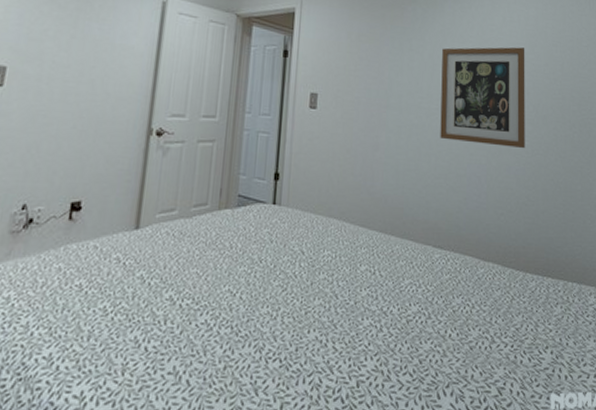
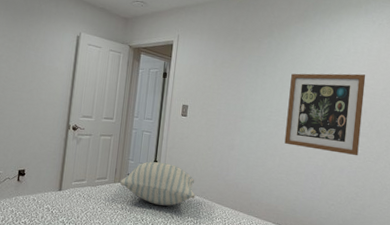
pillow: none [226,174,333,237] -> present [119,161,196,206]

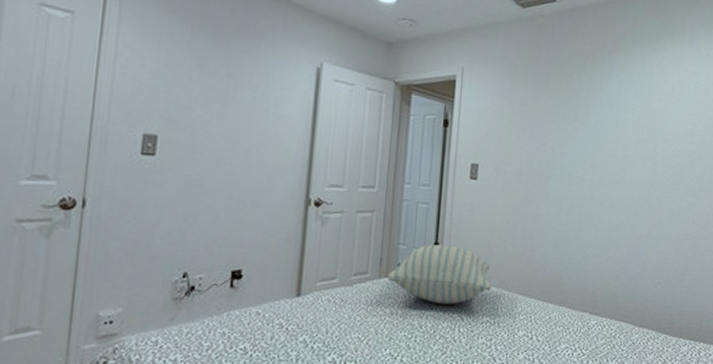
wall art: present [284,73,366,156] -> none [601,117,693,220]

